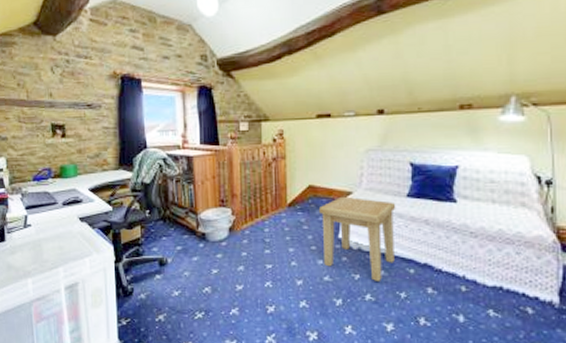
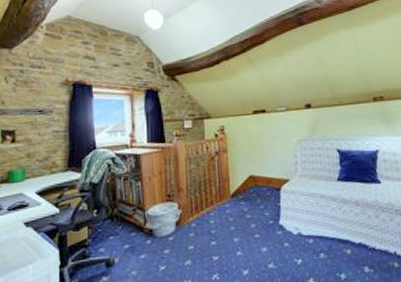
side table: present [318,196,396,281] -> none [259,183,332,265]

